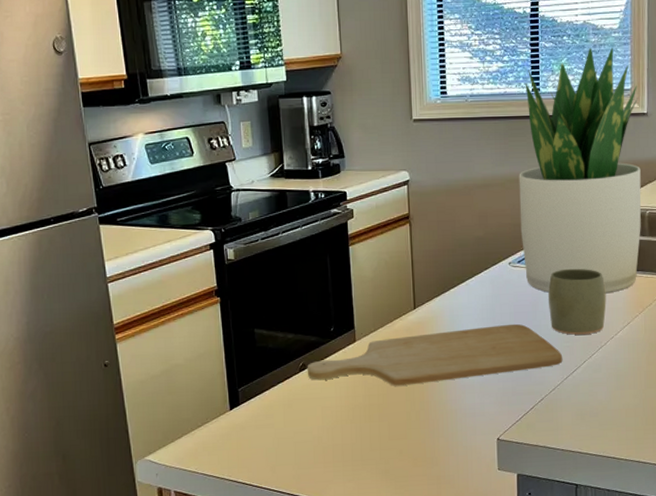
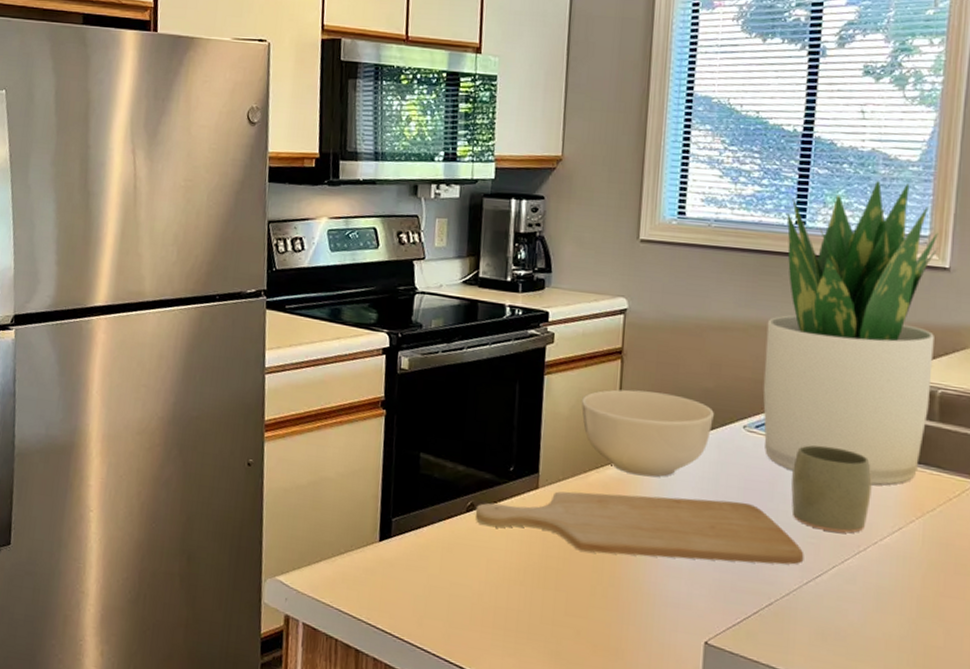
bowl: none [381,246,486,317] -> present [581,389,714,477]

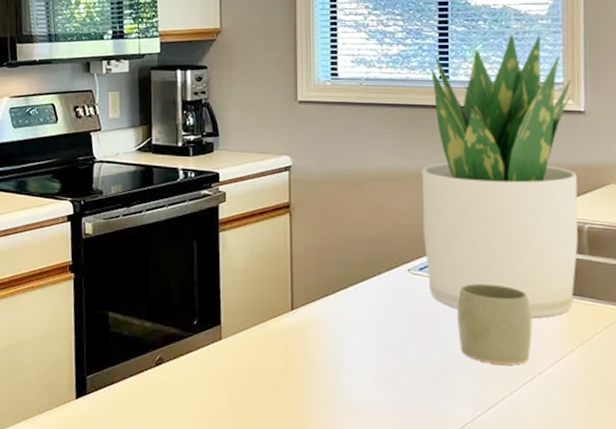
chopping board: present [475,491,804,565] -> none [164,340,475,399]
bowl: present [581,389,714,477] -> none [255,241,380,323]

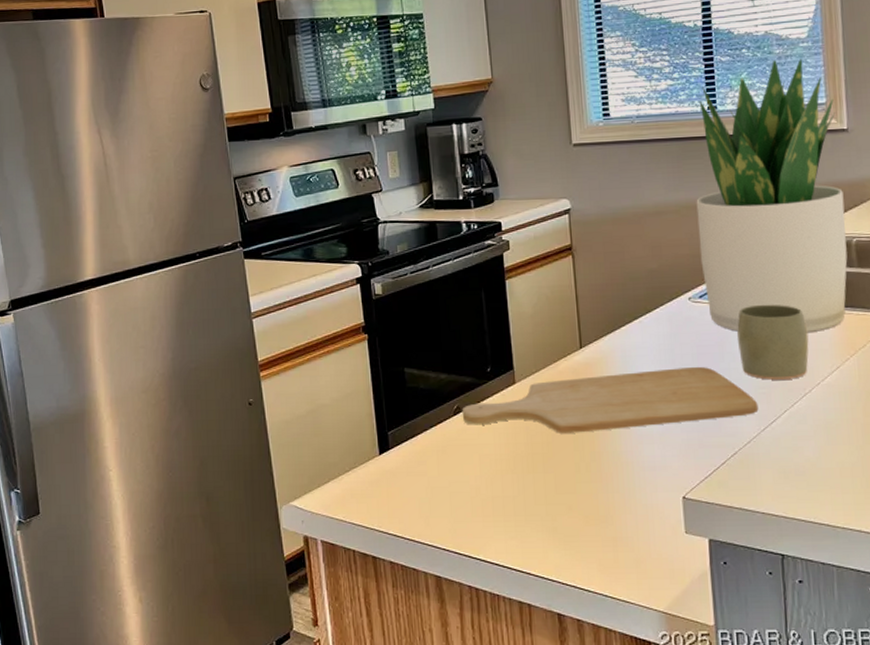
chopping board: none [164,340,475,399] -> present [462,366,759,434]

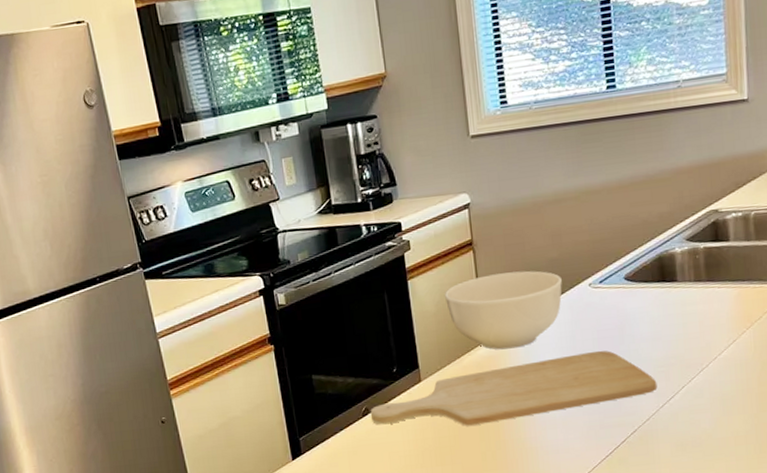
bowl: none [541,279,662,357] -> present [444,270,562,350]
planter: present [696,59,848,333] -> none [595,28,746,314]
mug: present [736,304,809,380] -> none [636,283,707,359]

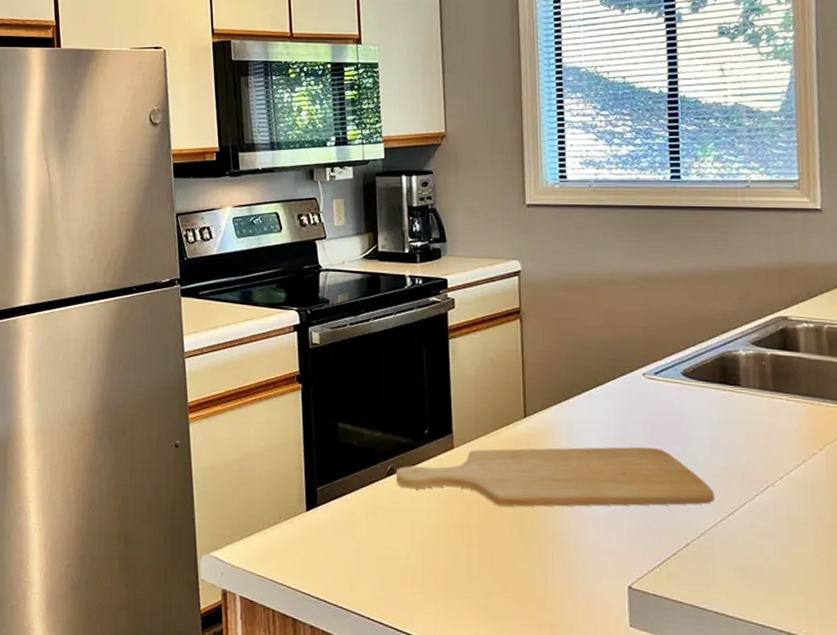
bowl: present [444,270,562,350] -> none [486,347,614,430]

